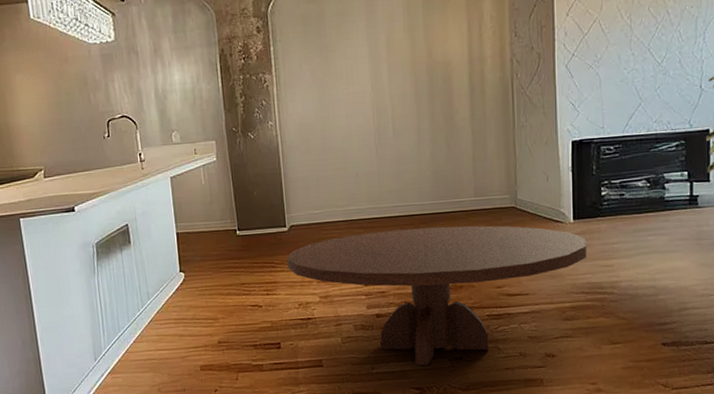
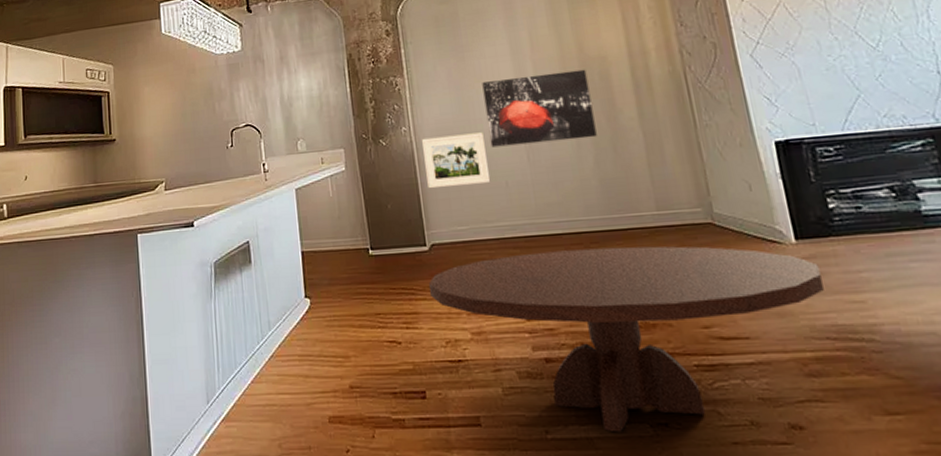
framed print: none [286,128,343,178] -> present [422,132,490,189]
wall art: none [342,73,435,142] -> present [482,69,597,148]

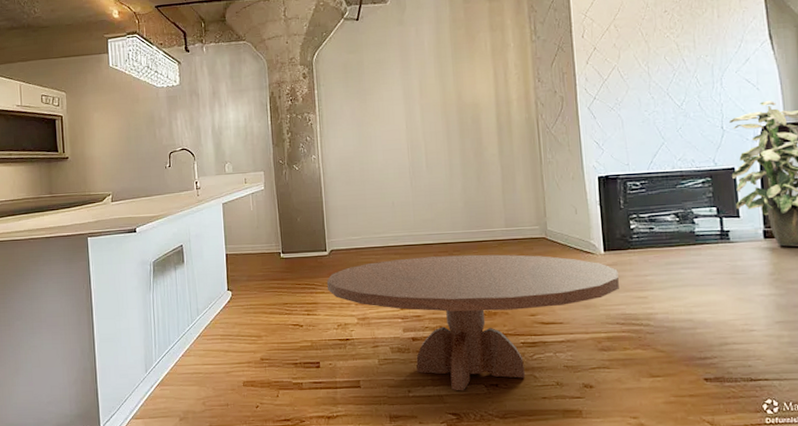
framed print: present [422,132,490,189] -> none [328,162,380,206]
wall art: present [482,69,597,148] -> none [379,113,466,174]

